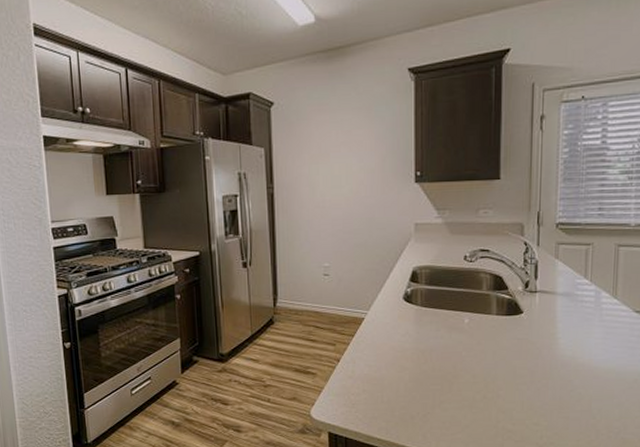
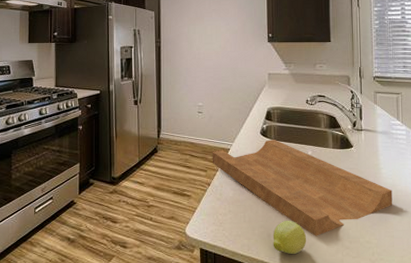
cutting board: none [341,306,571,419] -> present [212,140,393,237]
fruit: none [417,400,459,438] -> present [273,220,307,254]

